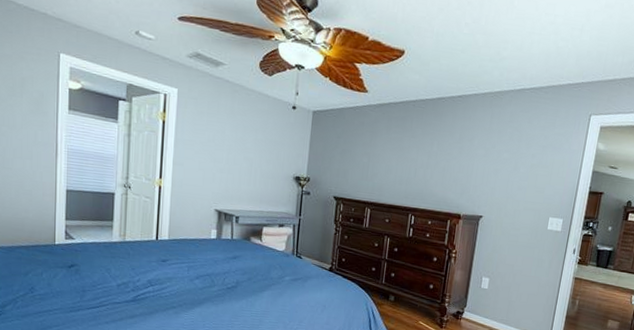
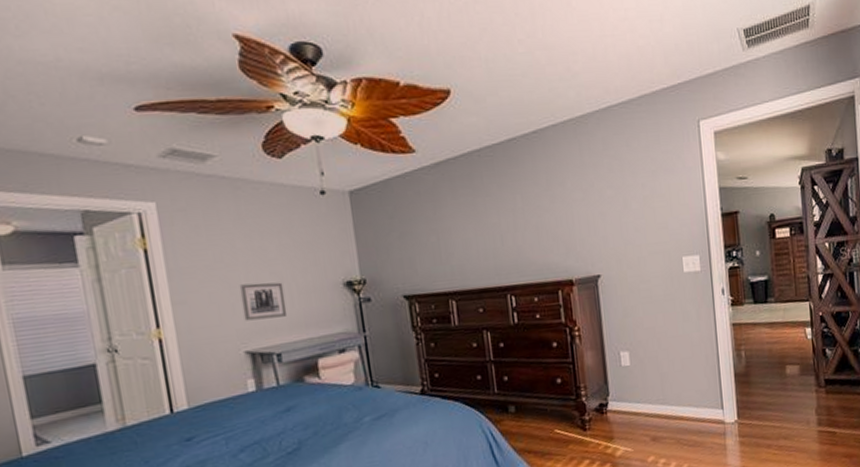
wall art: none [219,161,251,191] -> present [239,282,288,321]

